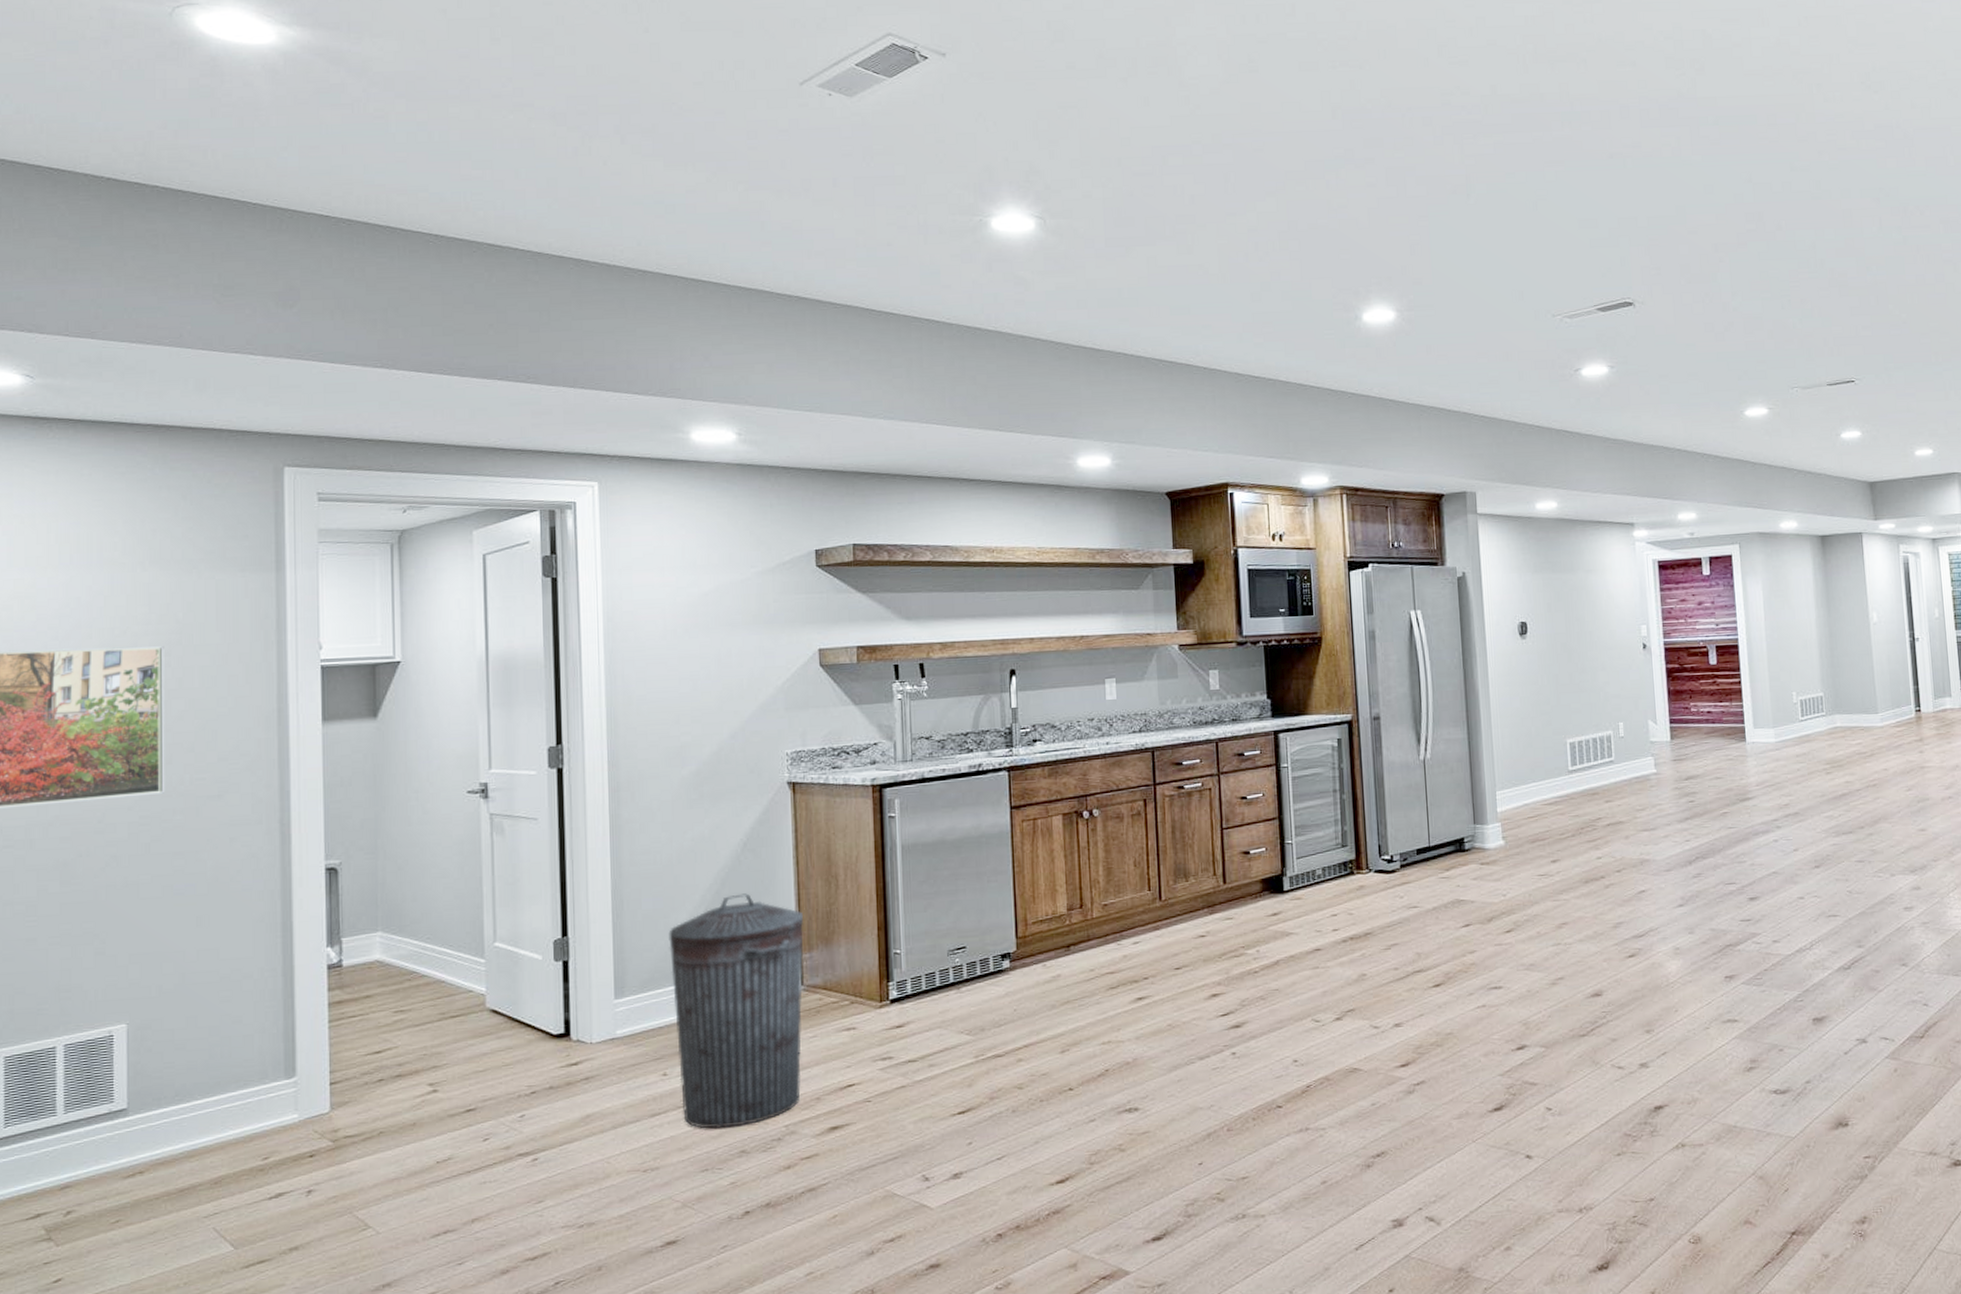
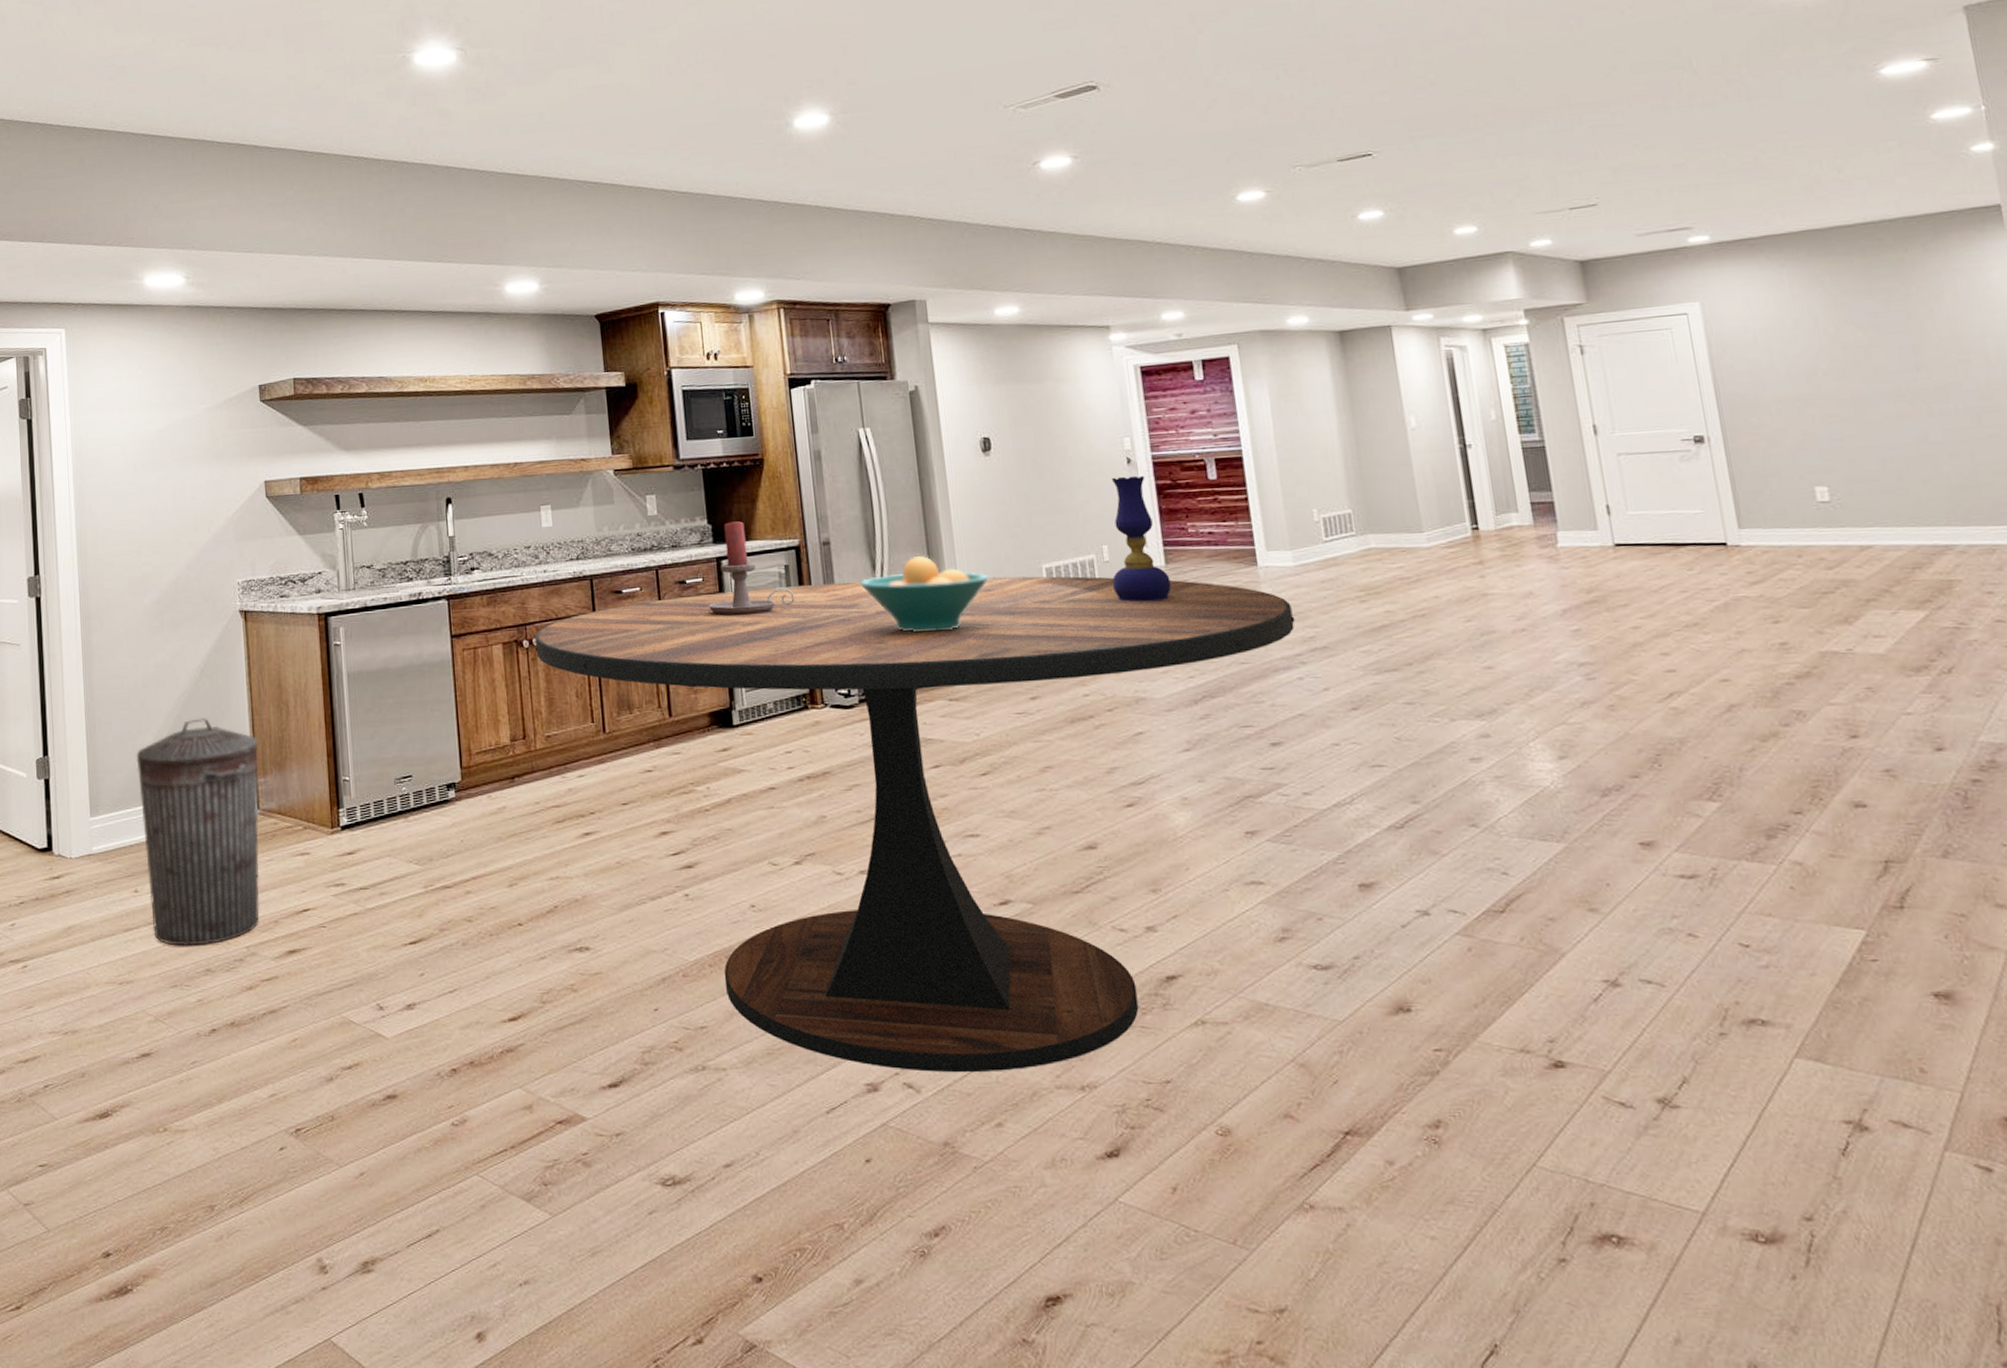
dining table: none [1094,750,1774,1205] -> present [535,576,1295,1073]
candle holder: none [1265,697,1346,787] -> present [709,521,795,616]
fruit bowl: none [1405,731,1521,801] -> present [859,556,989,632]
oil lamp: none [1625,659,1675,774] -> present [1111,475,1172,602]

